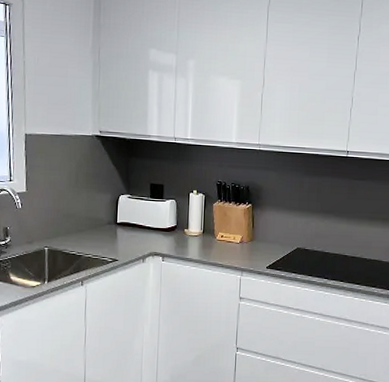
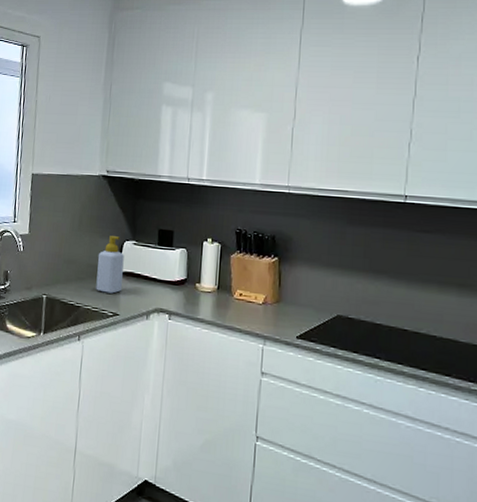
soap bottle: none [95,191,120,242] -> present [96,236,124,294]

